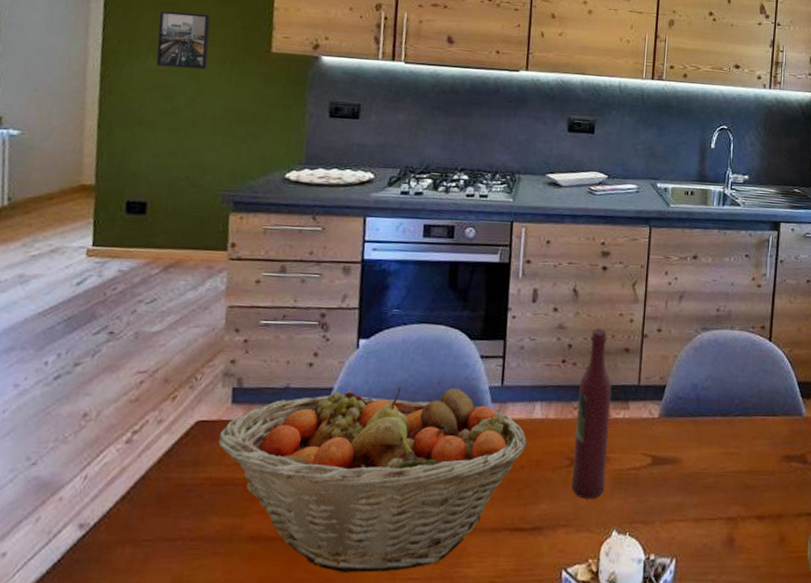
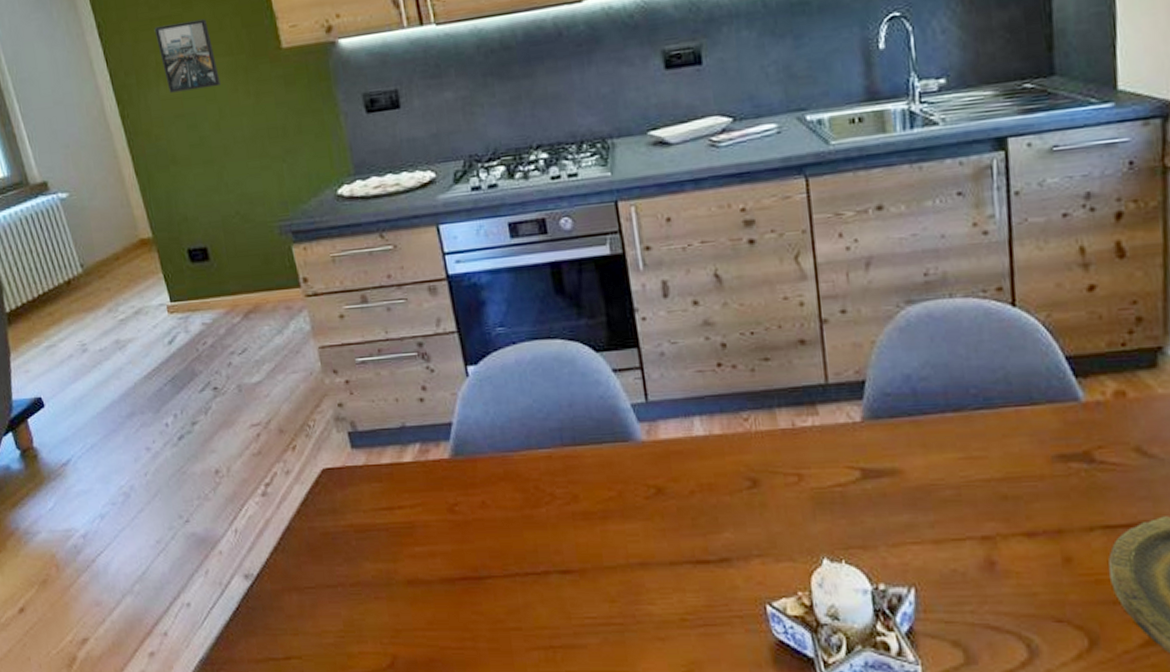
fruit basket: present [218,387,527,573] -> none [348,409,692,613]
wine bottle: present [571,328,612,499] -> none [745,319,803,525]

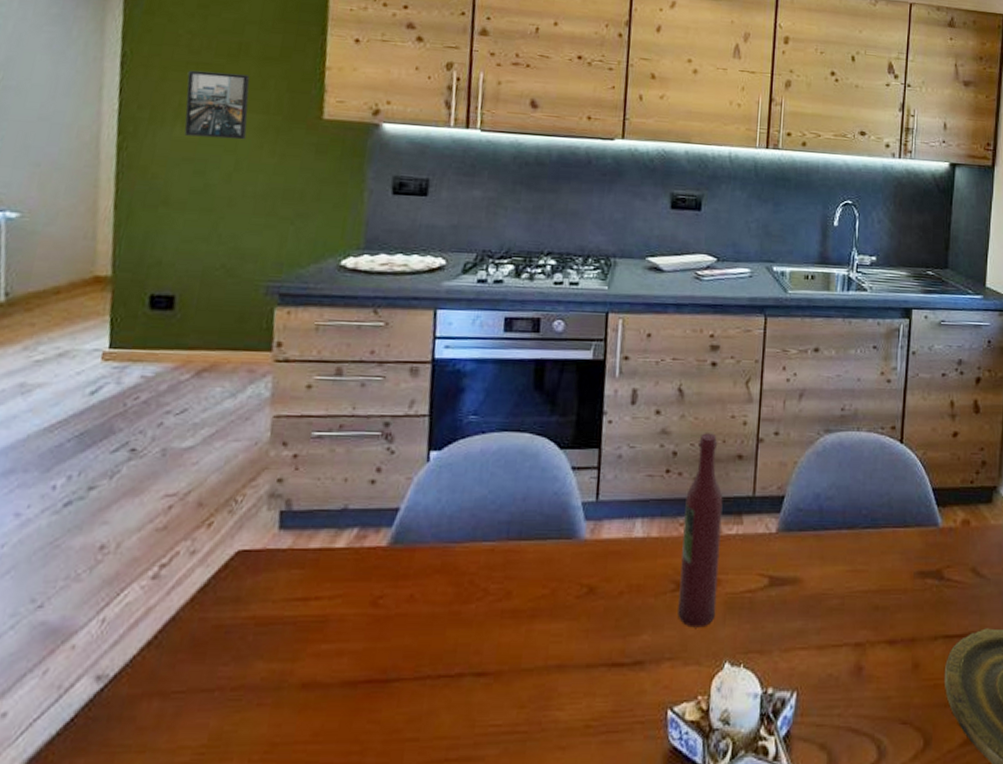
wine bottle: none [745,319,803,525] -> present [677,433,723,628]

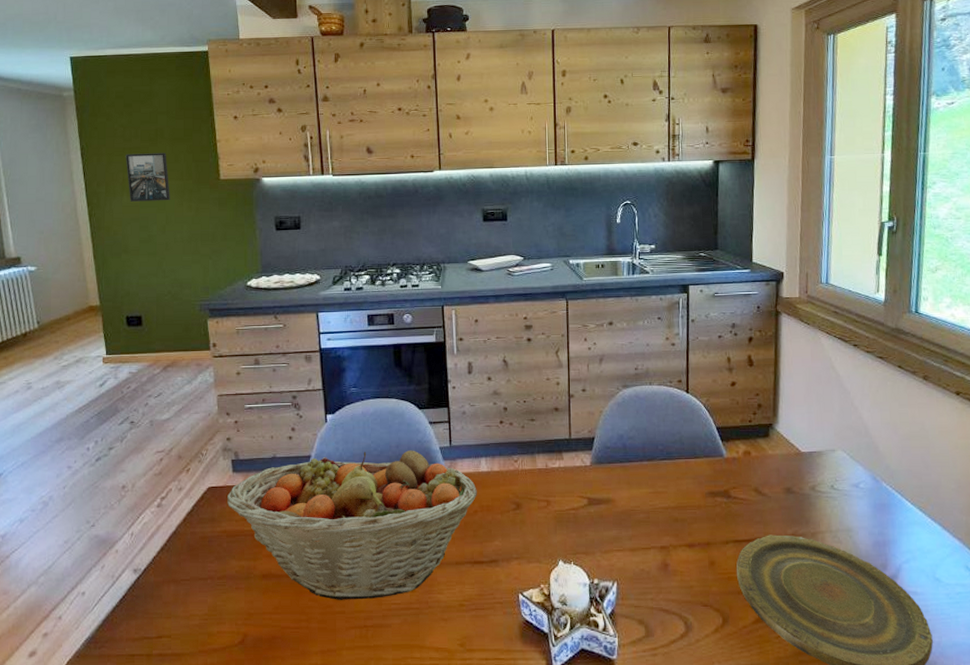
fruit basket: none [263,505,626,721] -> present [227,450,477,600]
wine bottle: present [677,433,723,628] -> none [517,392,549,536]

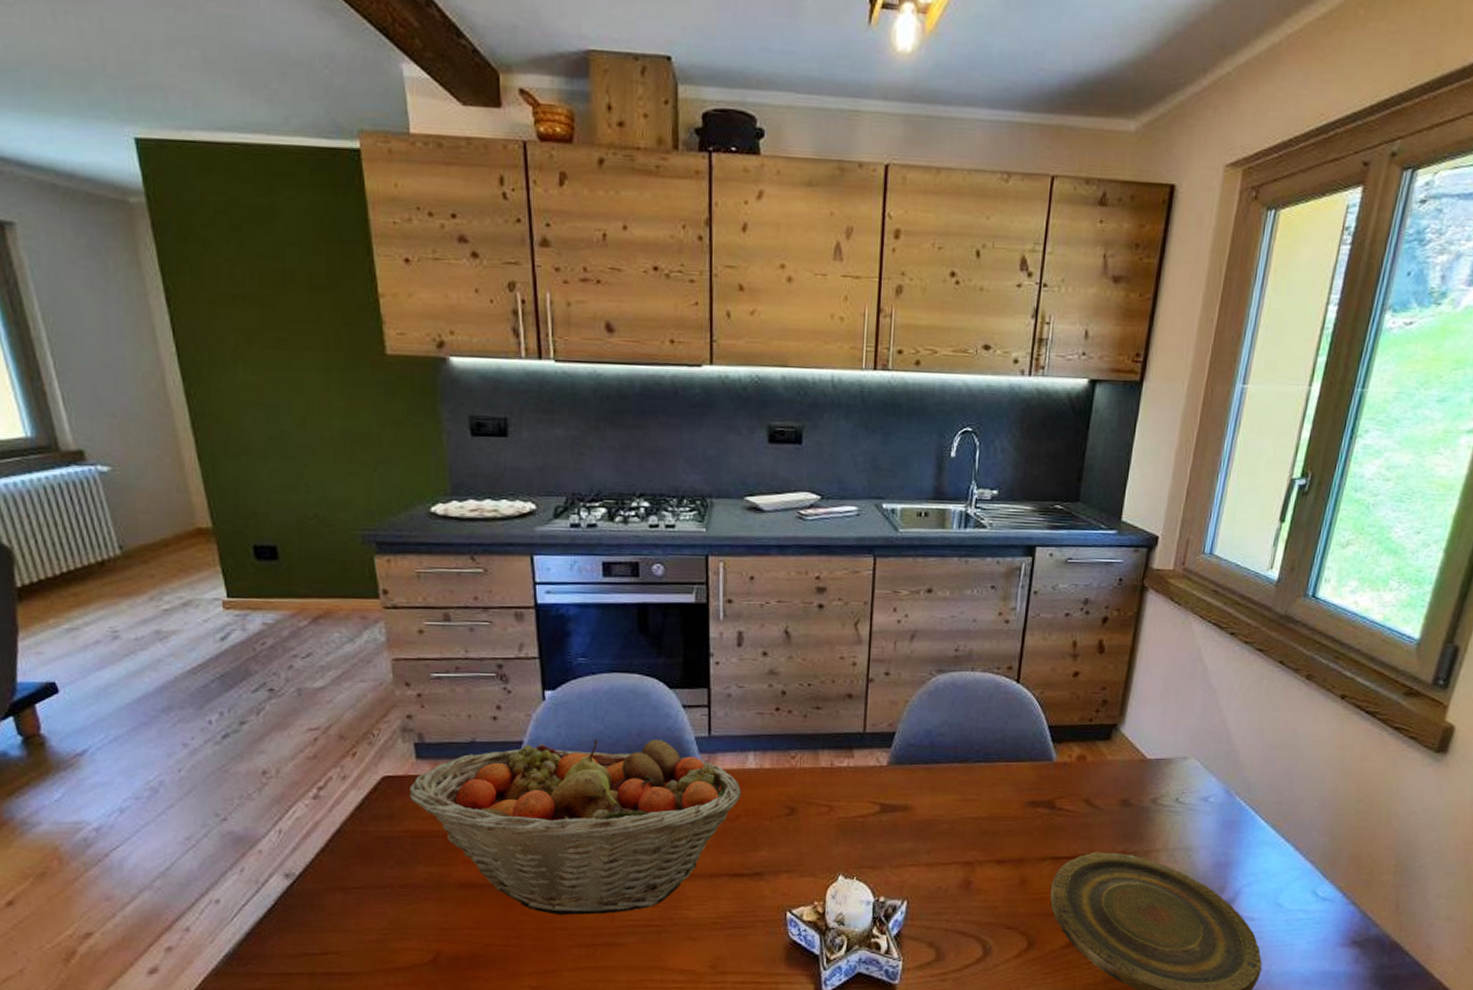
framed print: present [125,153,170,202] -> none [236,304,311,381]

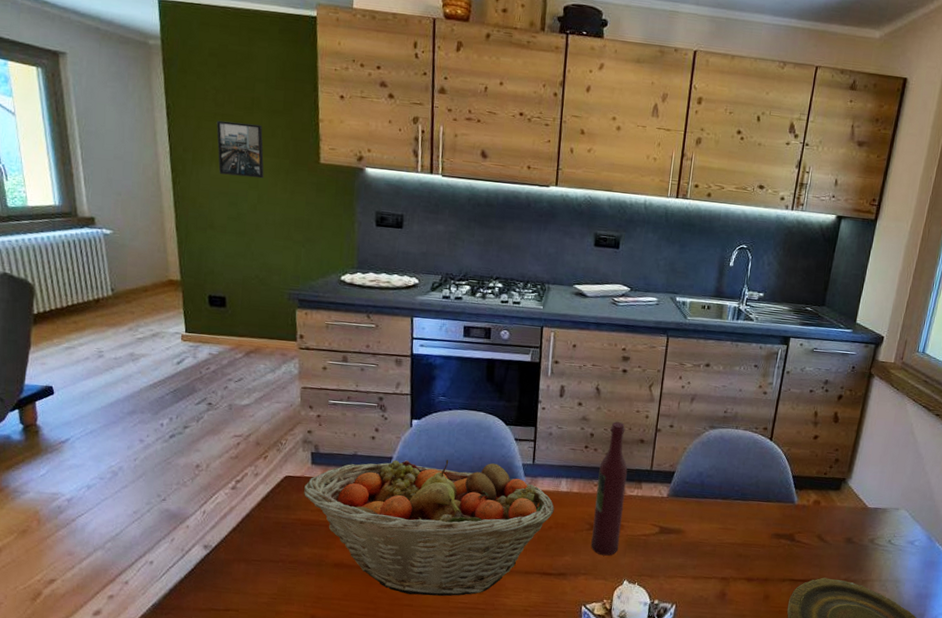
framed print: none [236,304,311,381] -> present [216,120,264,179]
wine bottle: none [792,673,834,846] -> present [591,421,628,556]

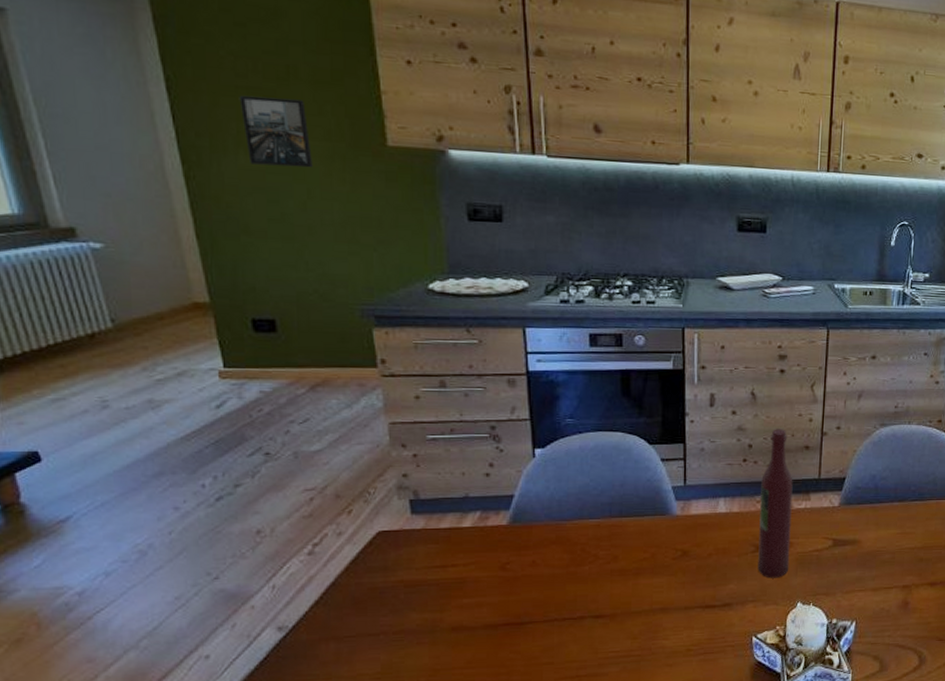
fruit basket: present [304,460,554,596] -> none [404,489,713,651]

